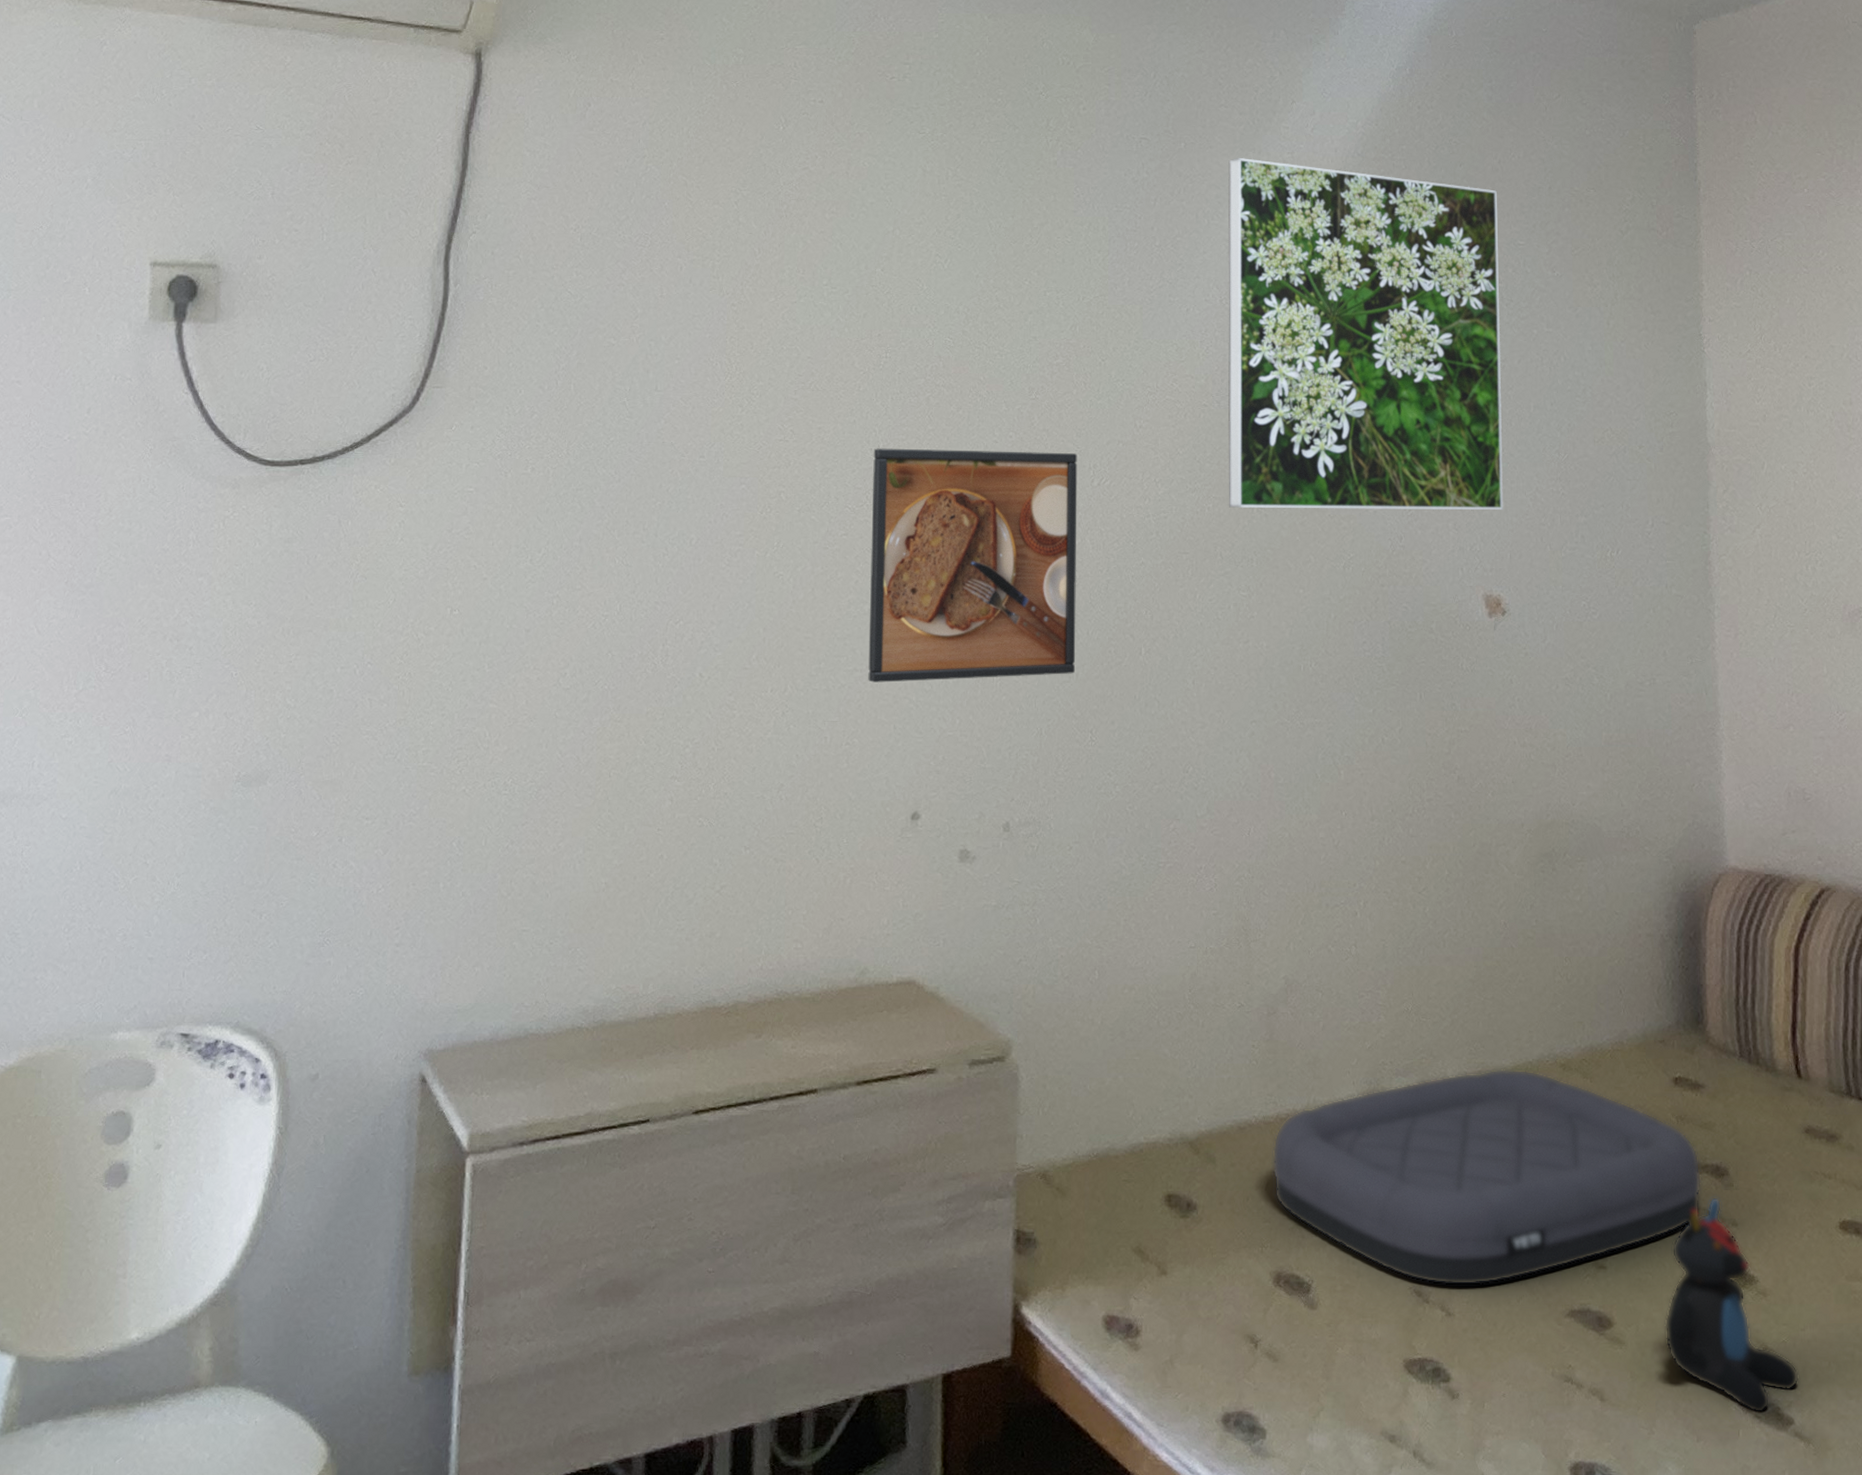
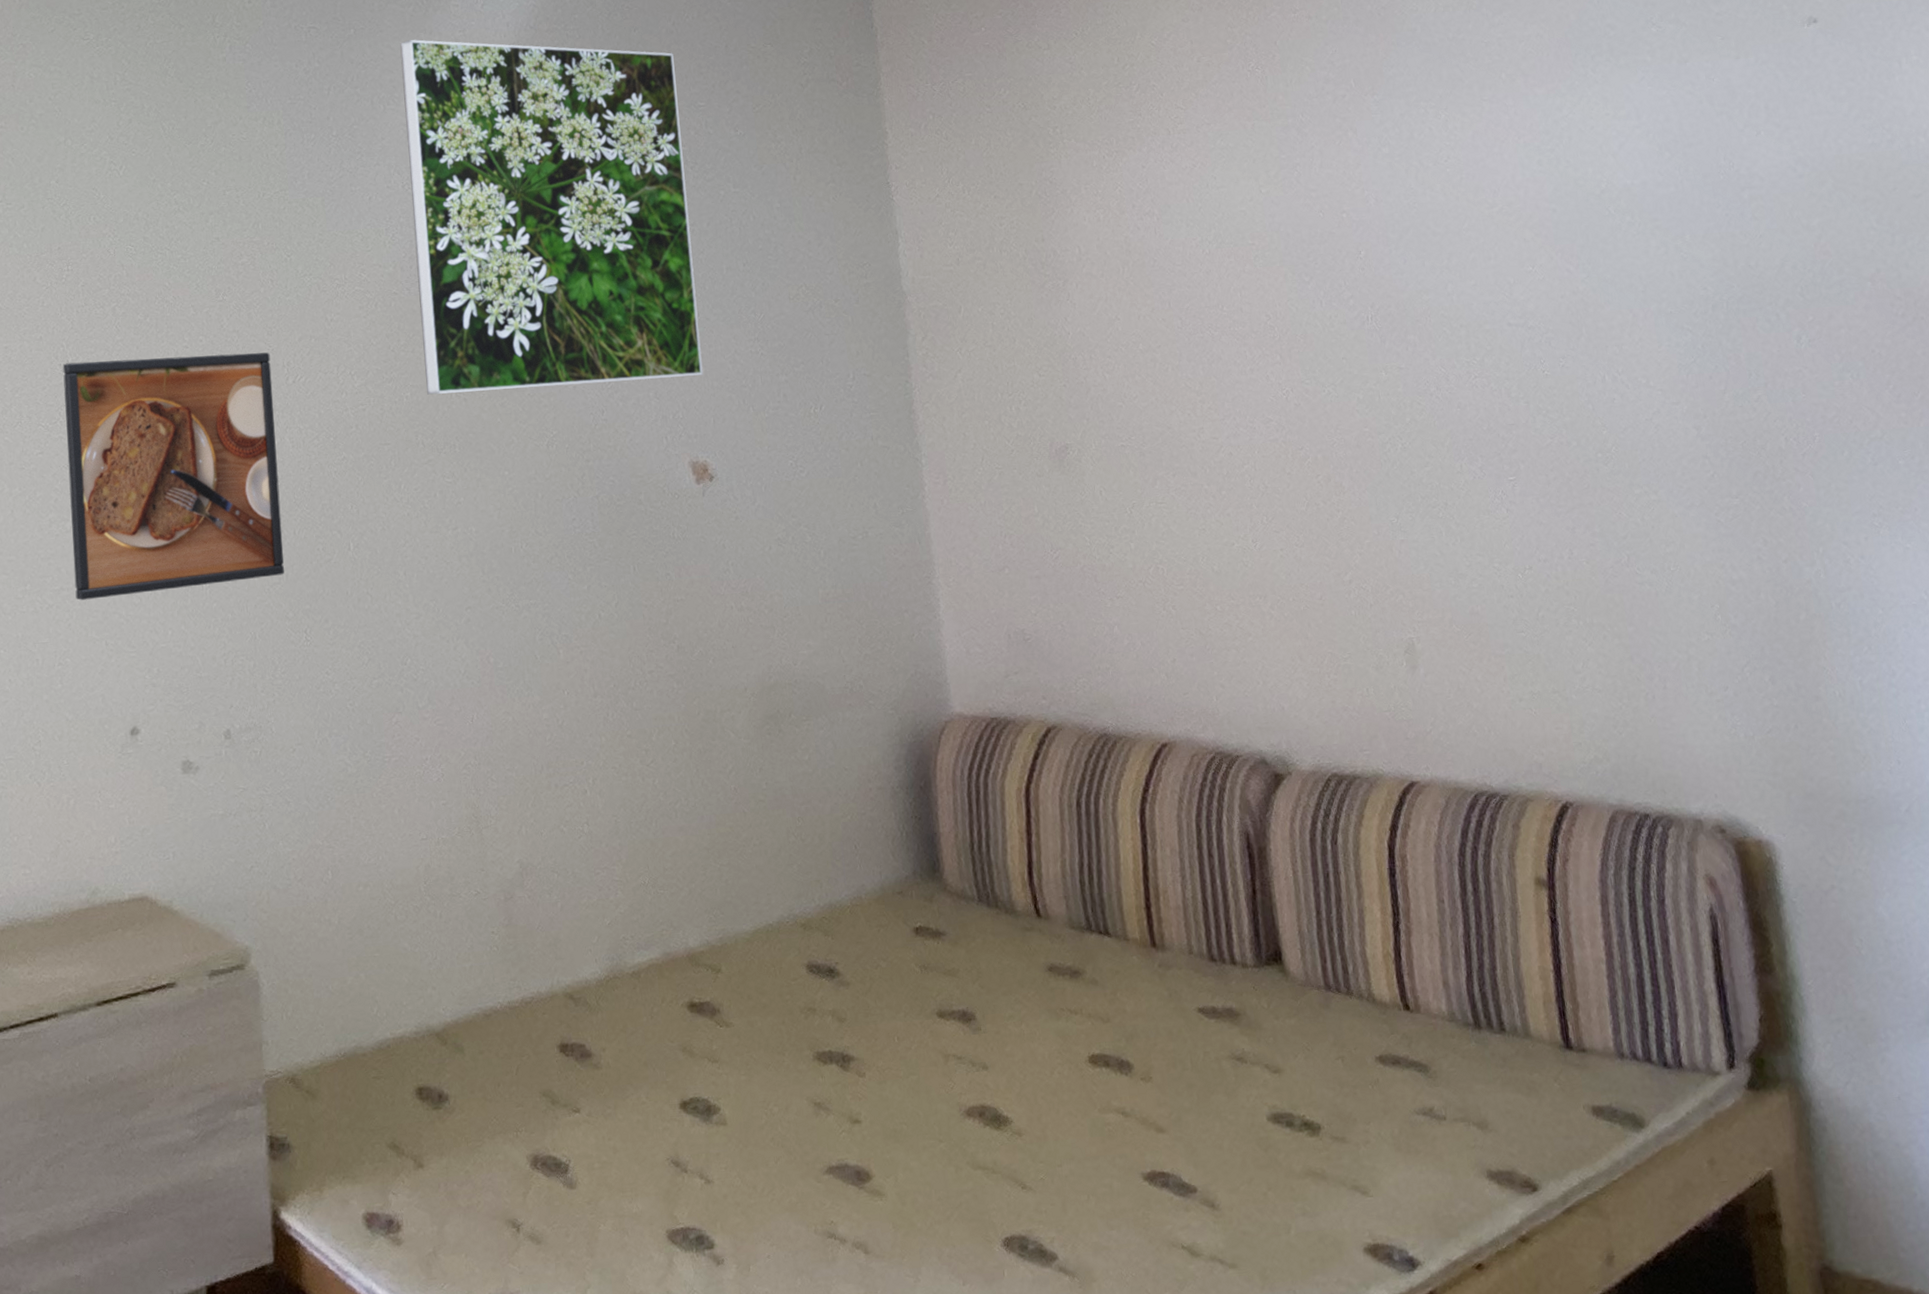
cushion: present [1272,1068,1702,1286] -> none [519,932,951,1154]
teddy bear: present [1664,1196,1800,1414] -> none [922,1041,1061,1252]

